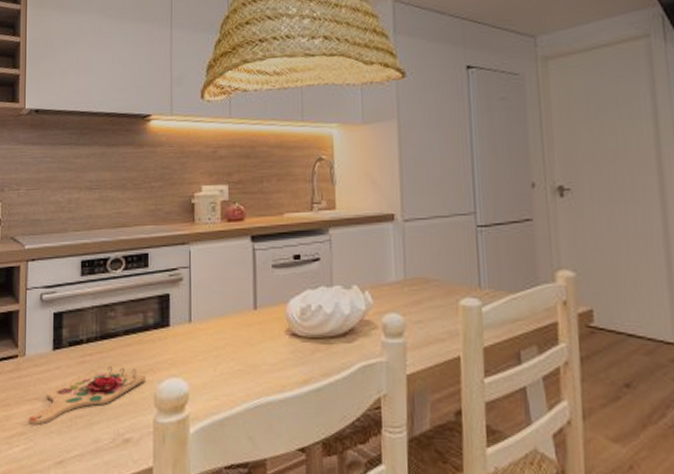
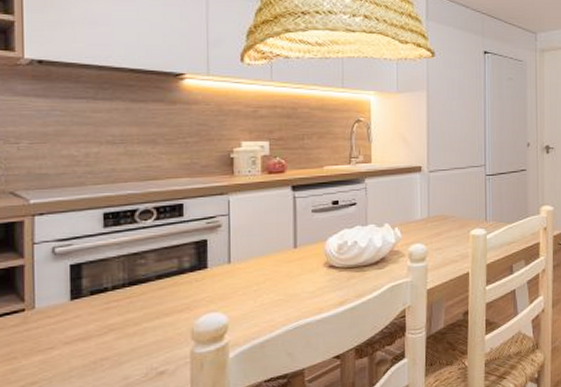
cutting board: present [29,367,147,425] -> none [42,308,182,373]

